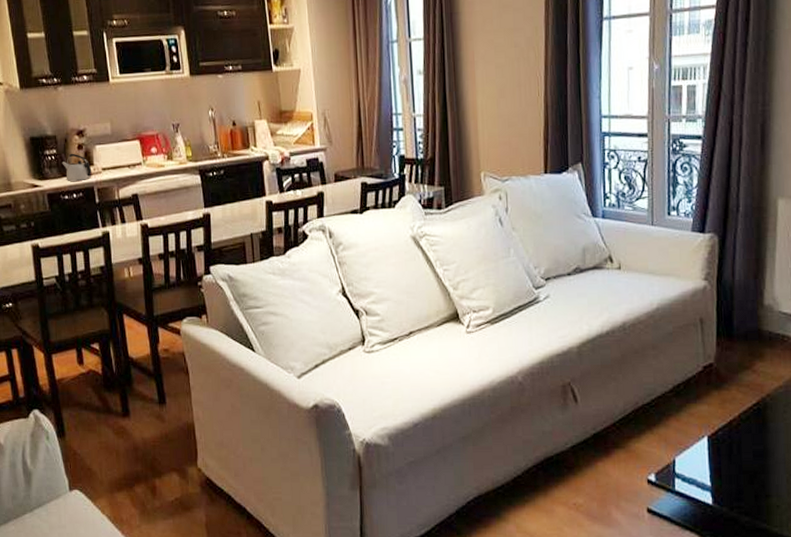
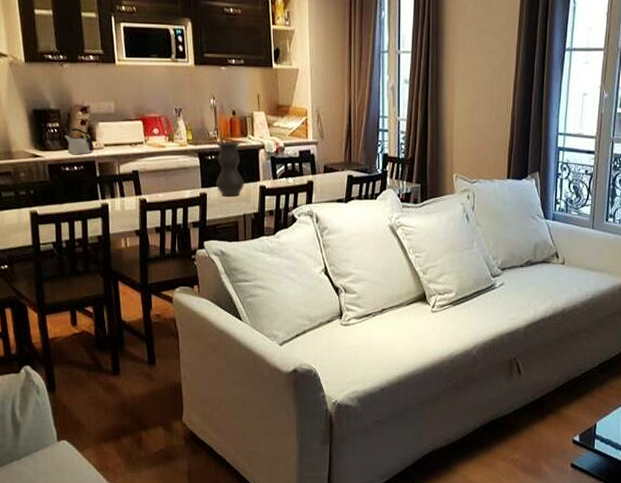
vase: none [217,155,249,216] -> present [216,142,244,197]

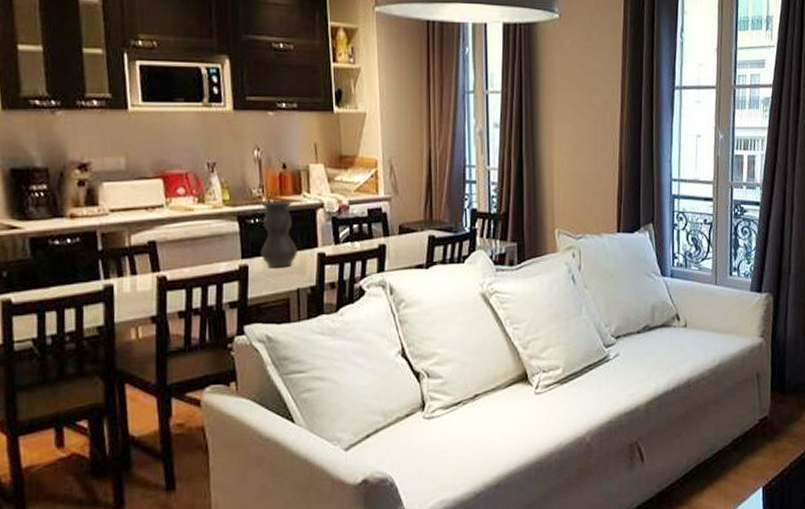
kettle: present [64,128,94,155] -> none [54,190,95,225]

